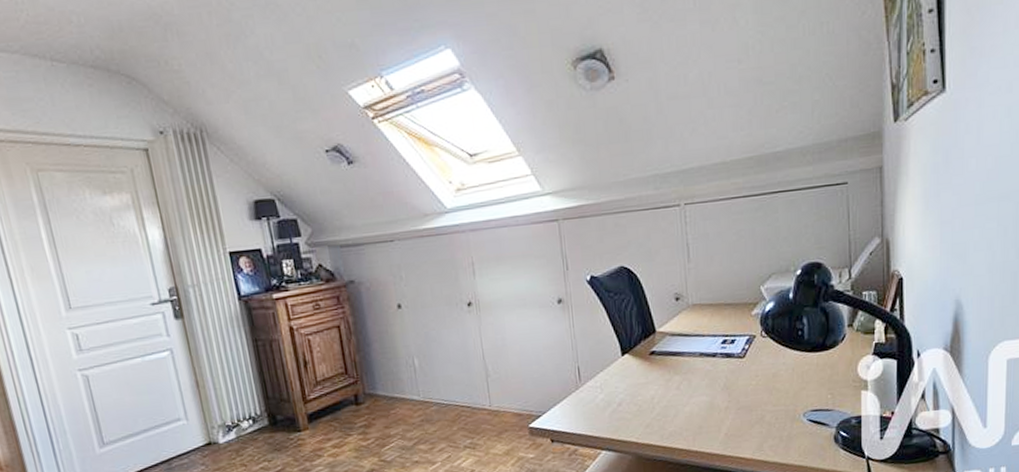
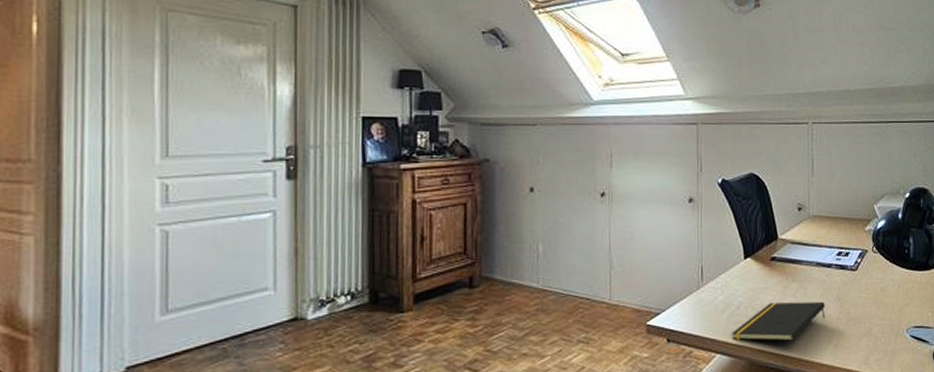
notepad: none [615,392,713,436] -> present [732,301,826,341]

